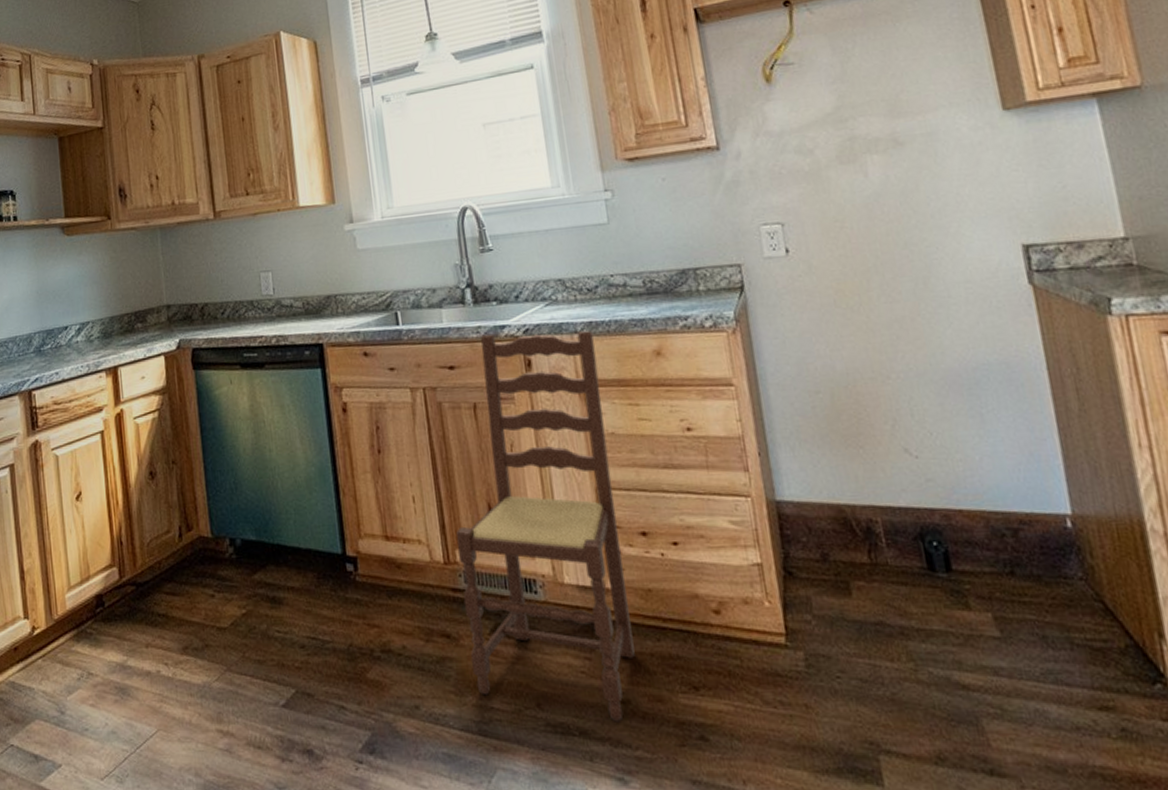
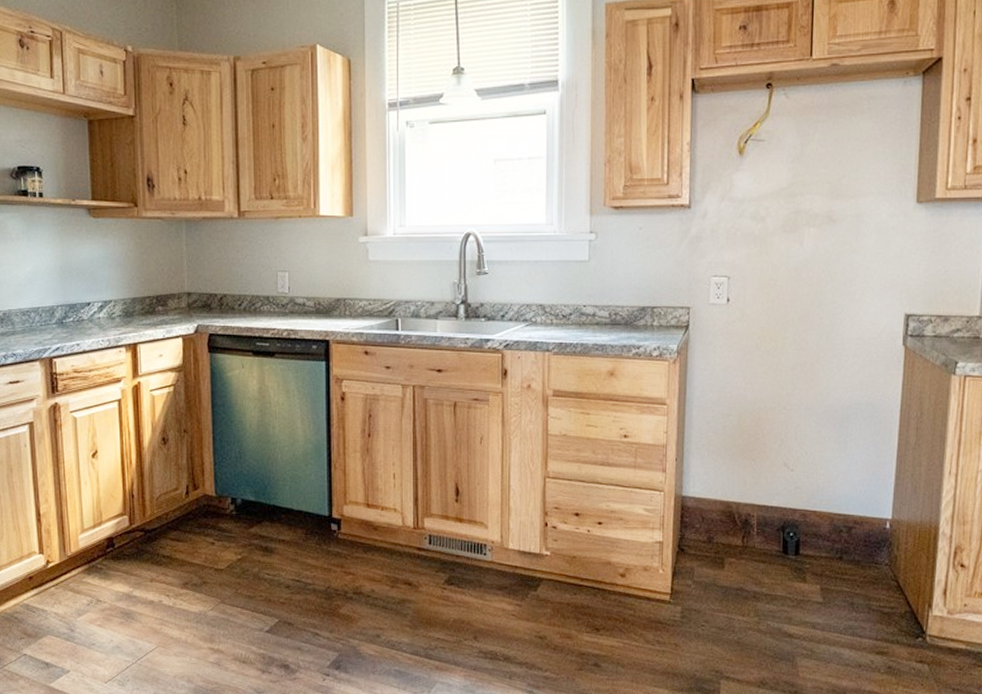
dining chair: present [455,331,635,722] -> none [426,345,561,652]

